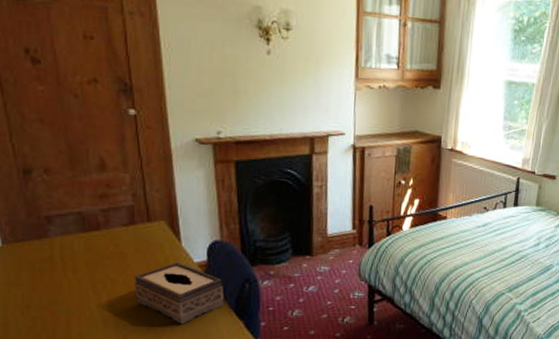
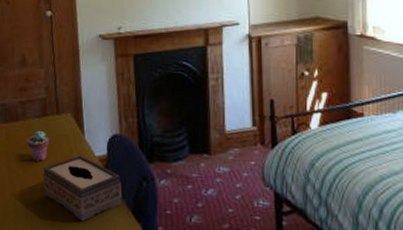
potted succulent: none [113,239,141,271] -> present [27,130,50,162]

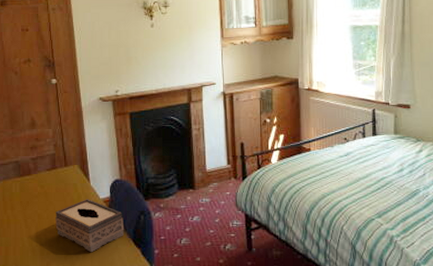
potted succulent: present [27,130,50,162] -> none [40,181,60,207]

